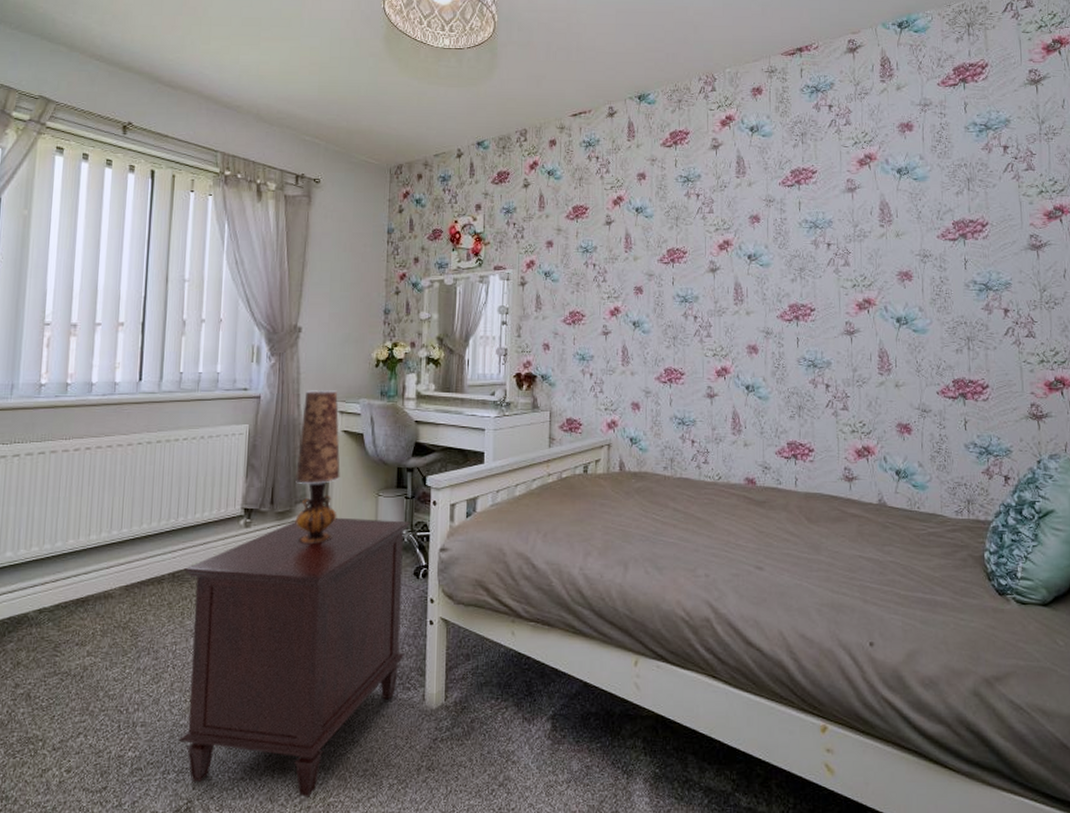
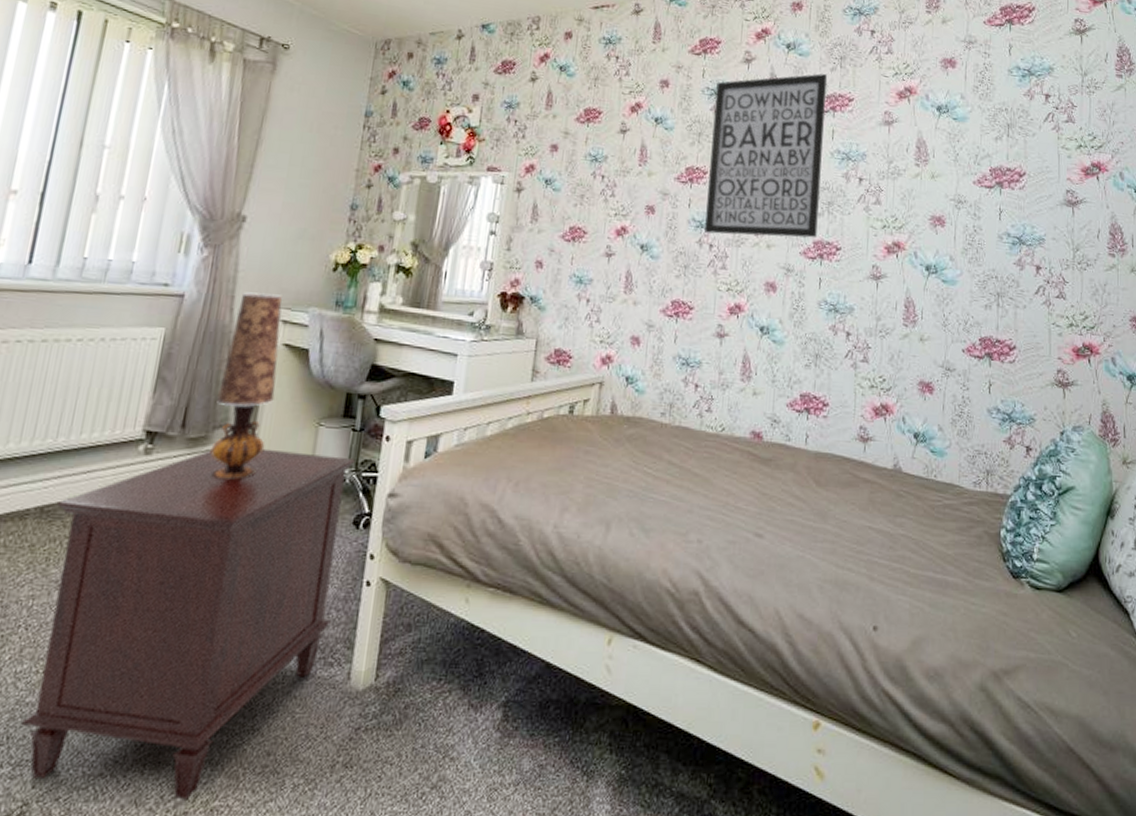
wall art: none [689,150,791,306] -> present [705,73,828,238]

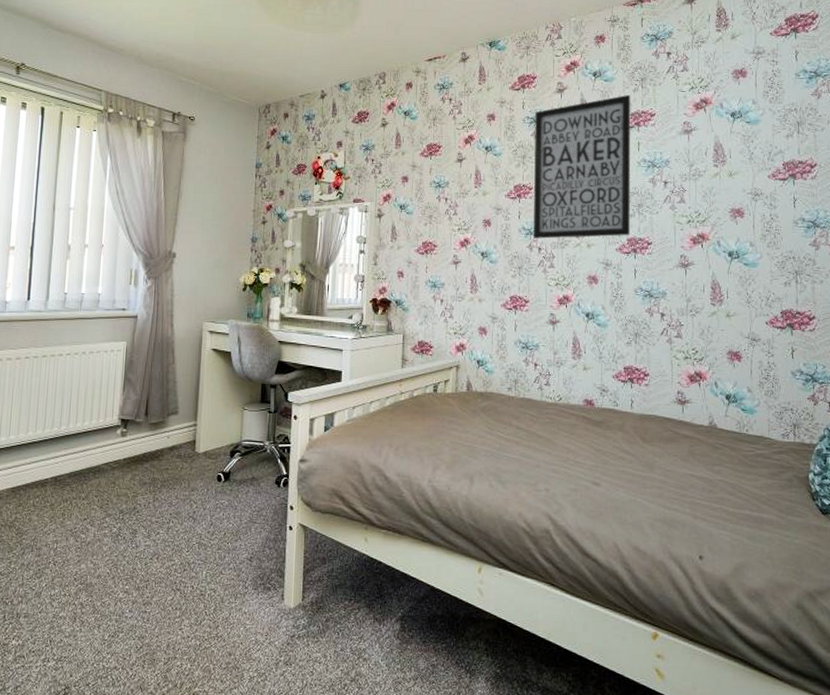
nightstand: present [21,447,355,800] -> none [58,428,273,687]
table lamp: present [210,292,282,481] -> none [167,310,209,454]

